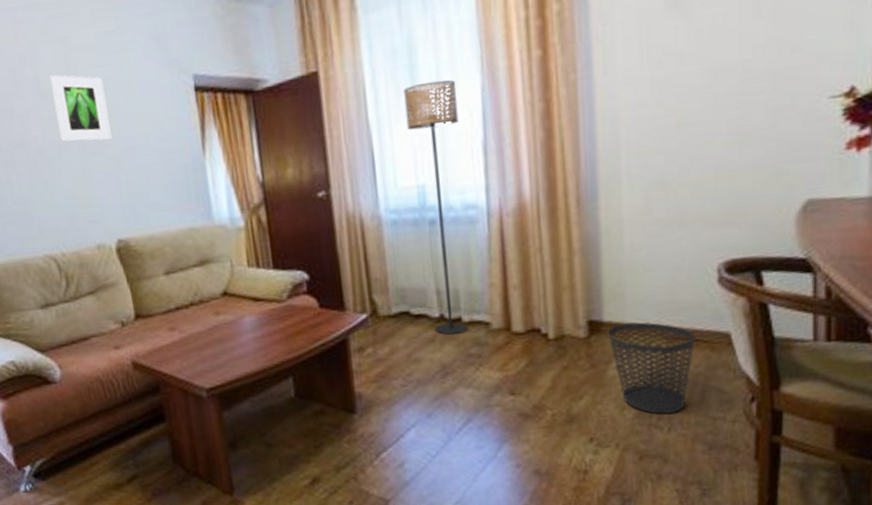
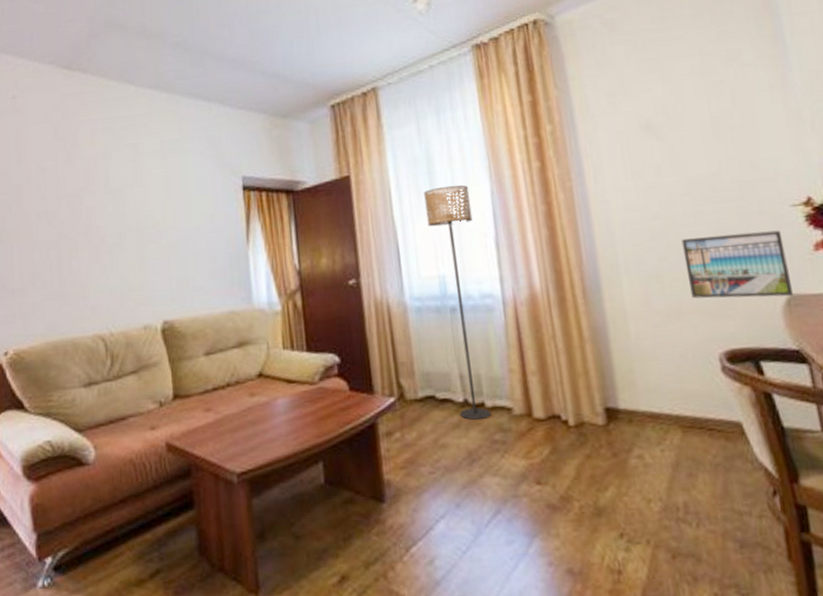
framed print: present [50,75,112,142] -> none [118,174,167,231]
wastebasket: present [608,322,695,414] -> none [625,410,710,508]
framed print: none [695,126,812,206] -> present [681,230,793,299]

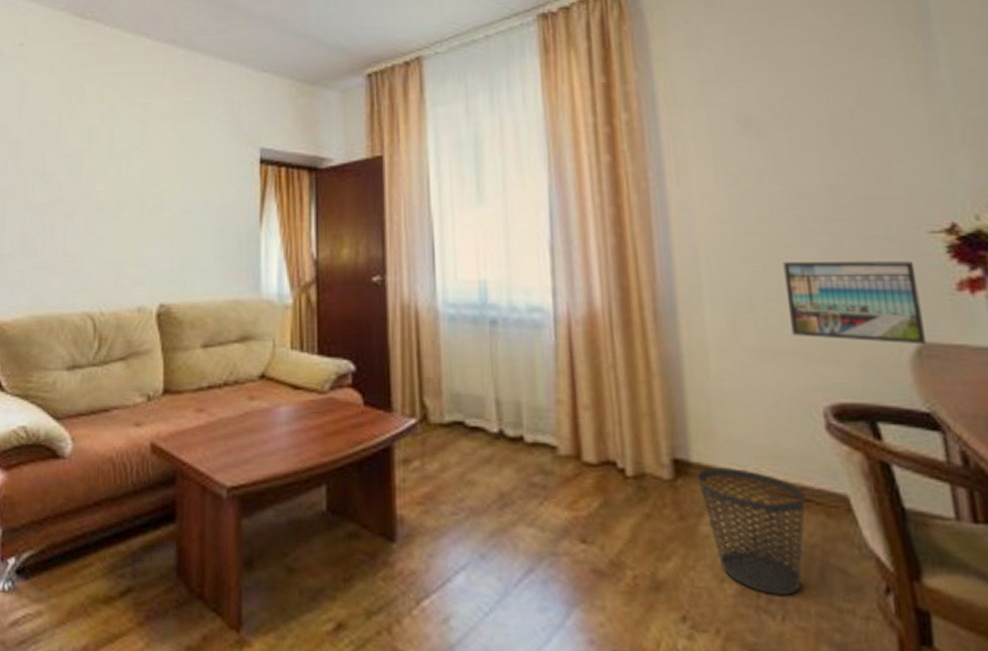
floor lamp: present [424,185,491,421] -> none [468,175,531,457]
wastebasket: none [625,410,710,508] -> present [697,467,806,595]

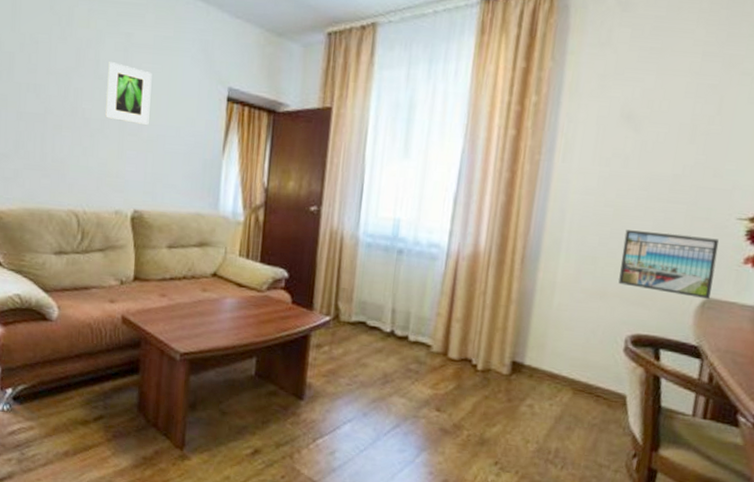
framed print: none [122,136,173,202] -> present [105,62,152,125]
wastebasket: present [697,467,806,595] -> none [526,369,597,454]

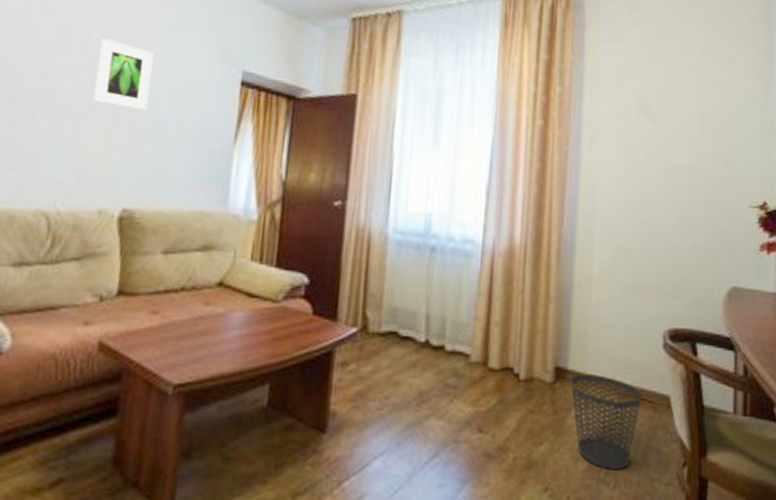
wastebasket: none [526,369,597,454] -> present [571,374,642,470]
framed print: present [618,230,719,300] -> none [651,220,737,289]

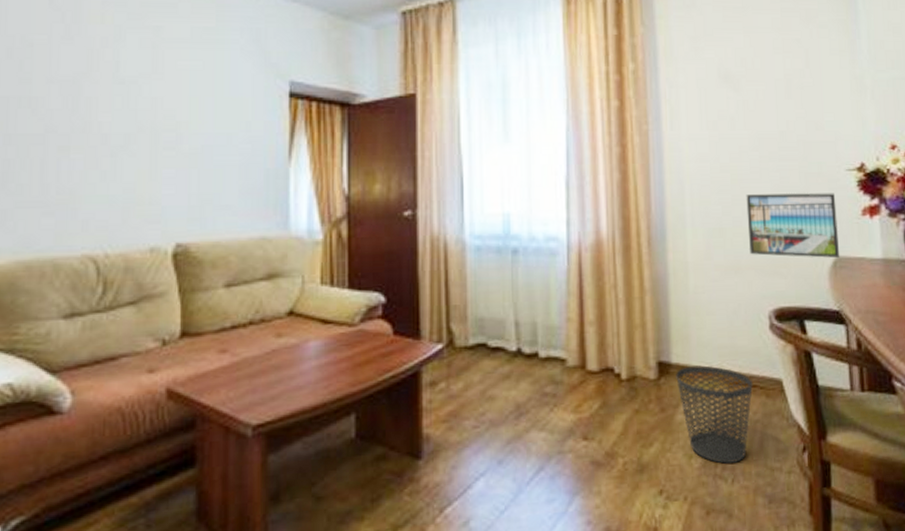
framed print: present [93,39,154,110] -> none [131,62,191,134]
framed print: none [651,220,737,289] -> present [746,193,839,259]

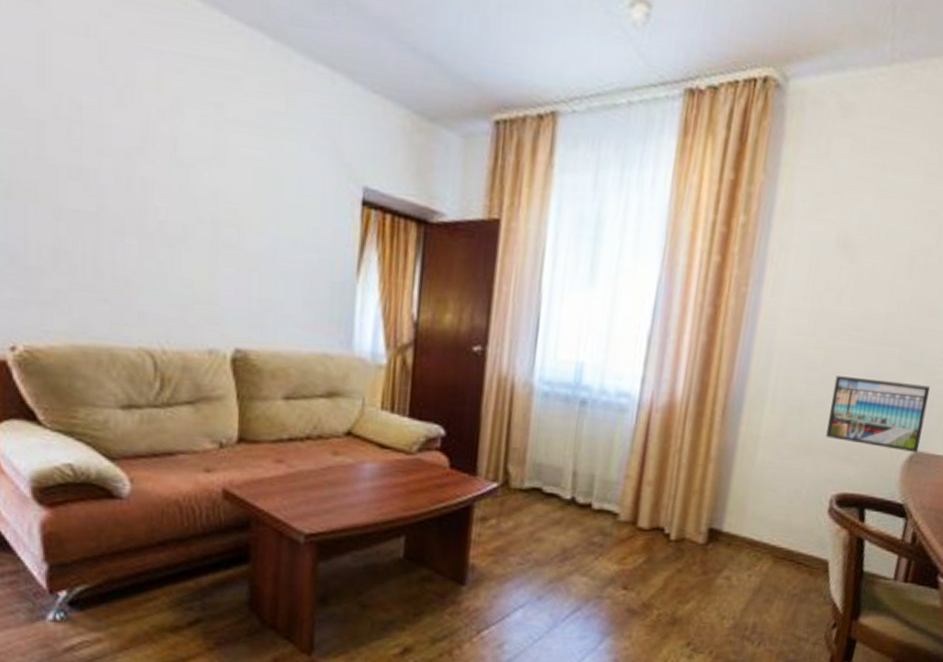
wastebasket: present [676,365,753,464] -> none [724,536,799,629]

